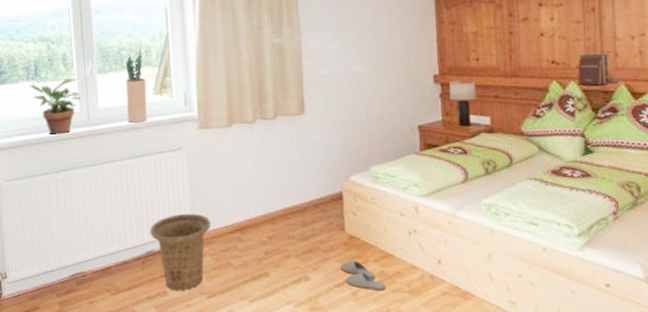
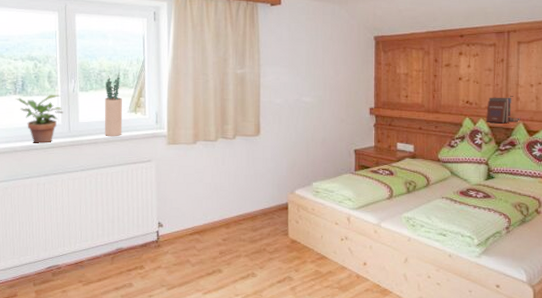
basket: present [150,213,211,291] -> none [120,217,174,283]
slippers: present [340,260,385,290] -> none [283,261,319,286]
table lamp: present [449,79,477,127] -> none [382,113,404,152]

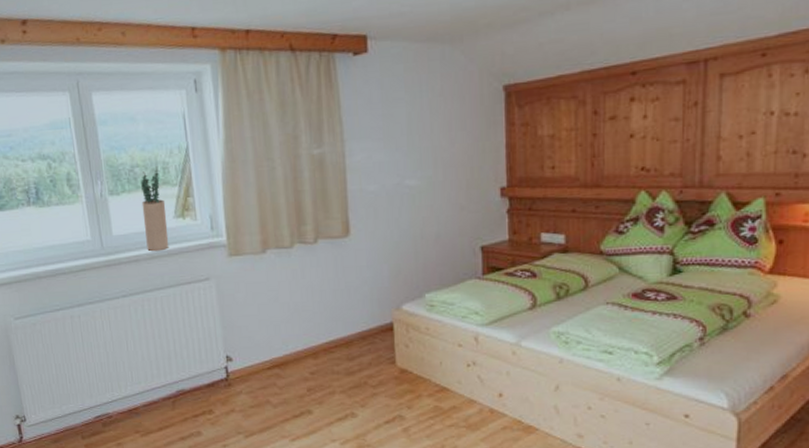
potted plant: present [15,95,64,144] -> none [30,202,93,267]
books: present [486,96,521,124] -> none [671,154,724,196]

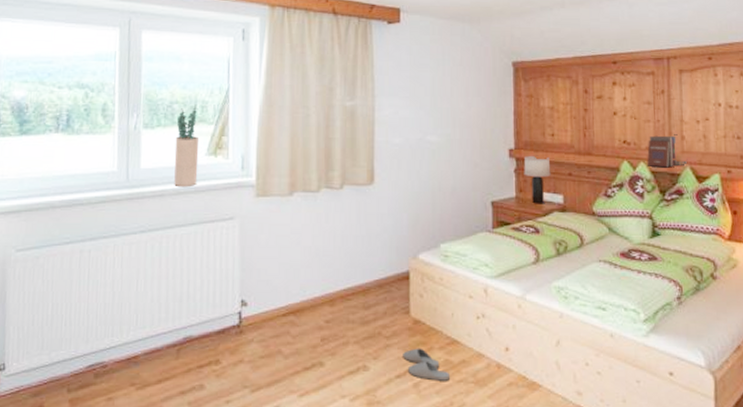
slippers: none [390,395,440,426] -> present [403,348,449,381]
table lamp: none [518,191,551,246] -> present [524,155,551,204]
books: none [671,154,724,196] -> present [647,134,688,168]

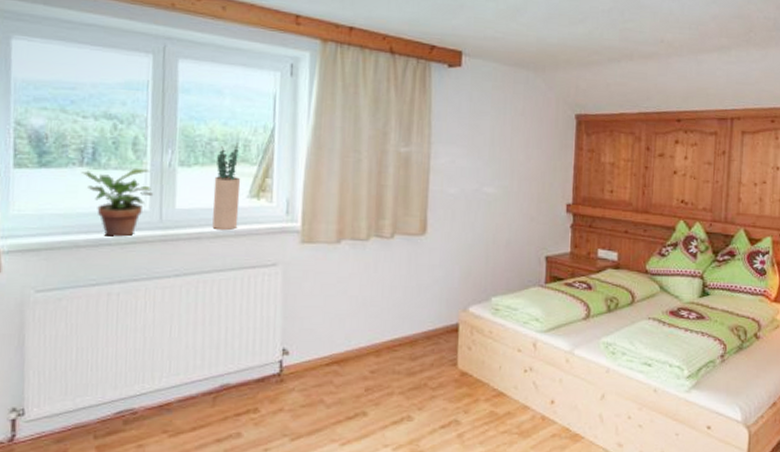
potted plant: none [57,133,121,198] -> present [81,169,154,238]
slippers: present [403,348,449,381] -> none [448,399,494,432]
table lamp: present [524,155,551,204] -> none [580,211,608,261]
books: present [647,134,688,168] -> none [703,195,742,229]

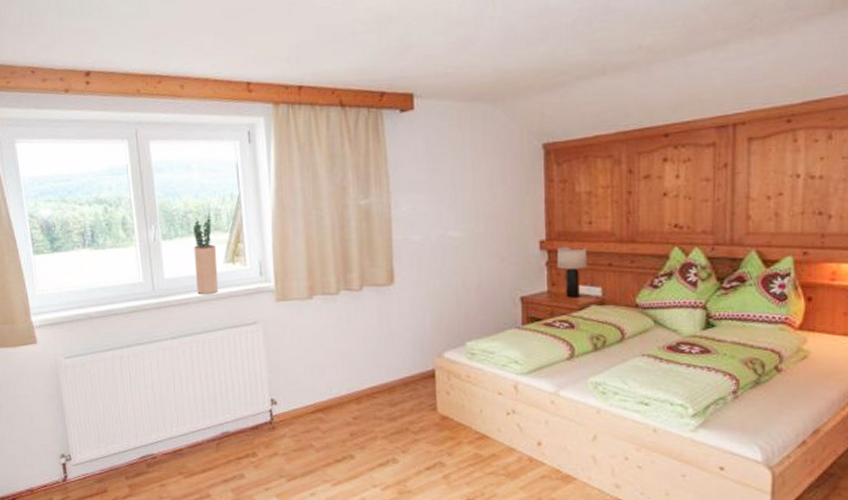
potted plant: present [81,169,154,238] -> none [85,245,145,308]
table lamp: none [580,211,608,261] -> present [556,245,588,298]

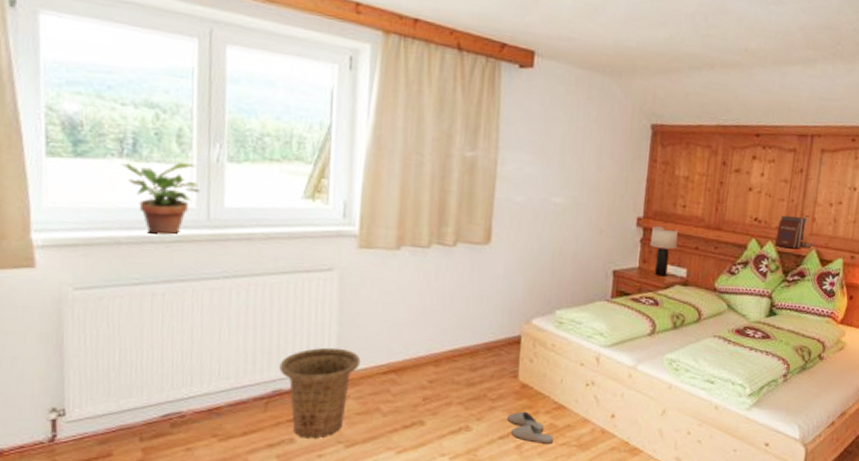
potted plant: none [85,245,145,308] -> present [121,163,201,236]
vase: present [193,213,219,295] -> none [264,139,295,233]
basket: none [224,392,291,474] -> present [279,347,361,439]
slippers: none [431,442,480,473] -> present [507,411,553,444]
books: none [703,214,754,253] -> present [775,214,815,249]

